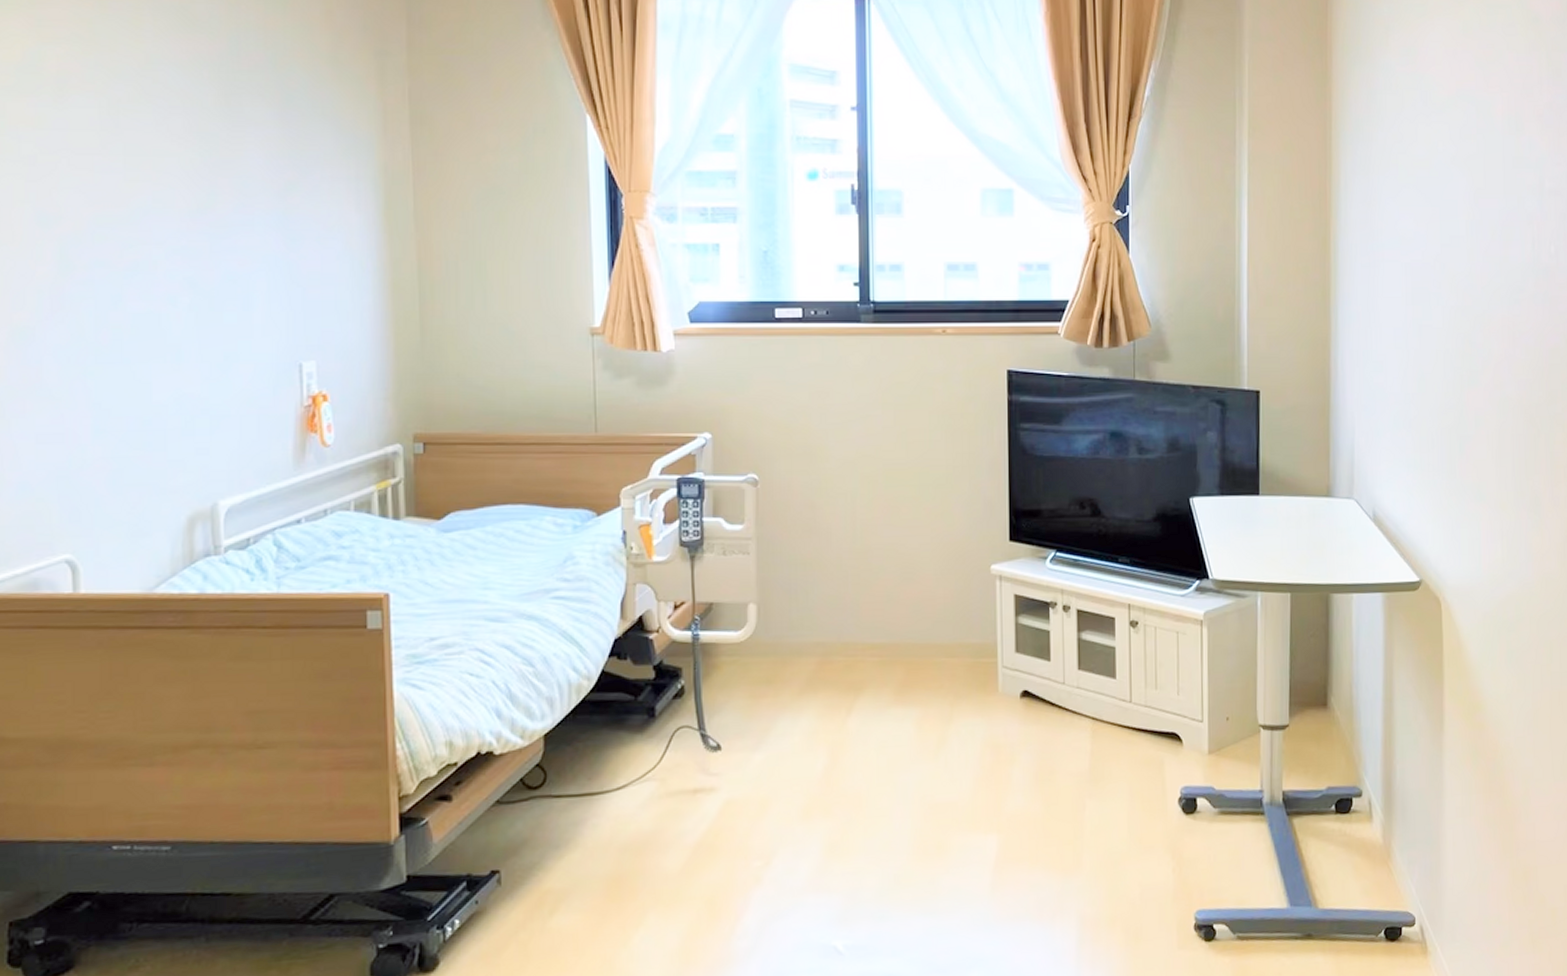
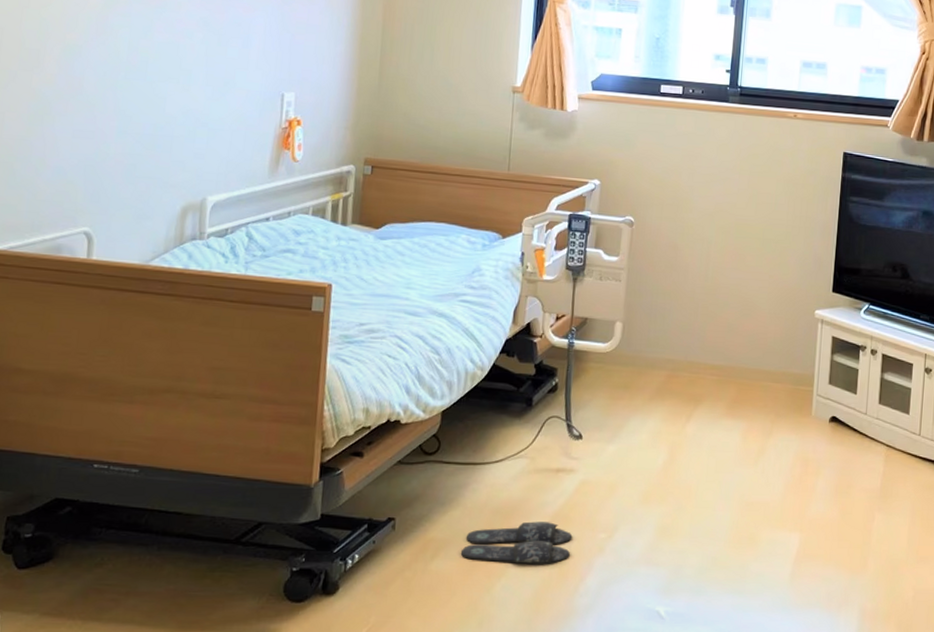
slippers: none [585,854,721,911] -> present [460,521,573,565]

